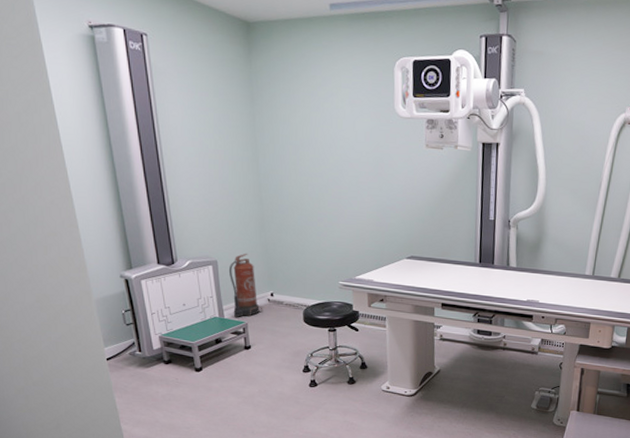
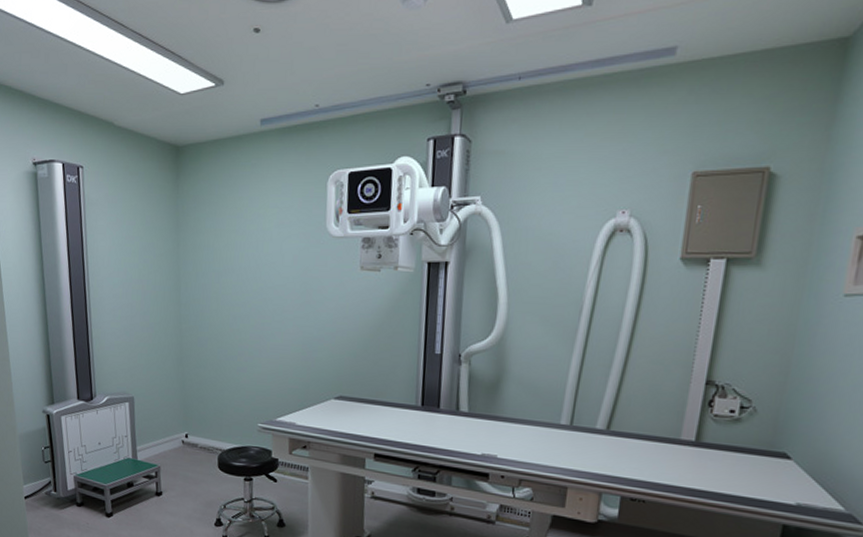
fire extinguisher: present [228,253,263,317] -> none [144,389,177,460]

